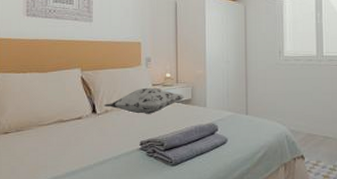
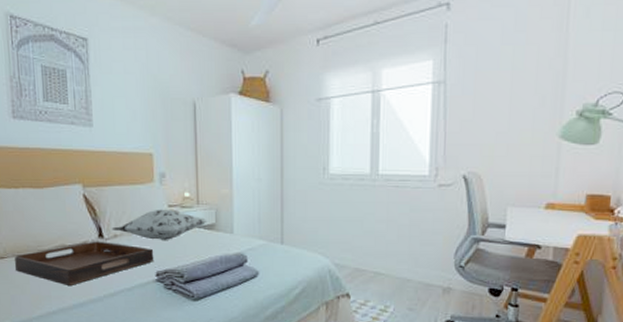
serving tray: none [17,116,139,157] -> present [14,241,154,287]

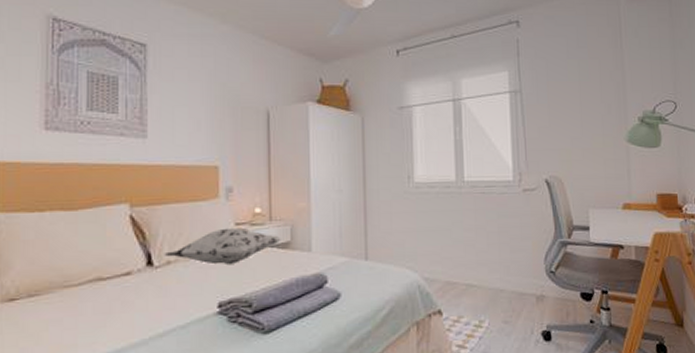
serving tray: present [14,241,154,287] -> none [29,270,216,330]

